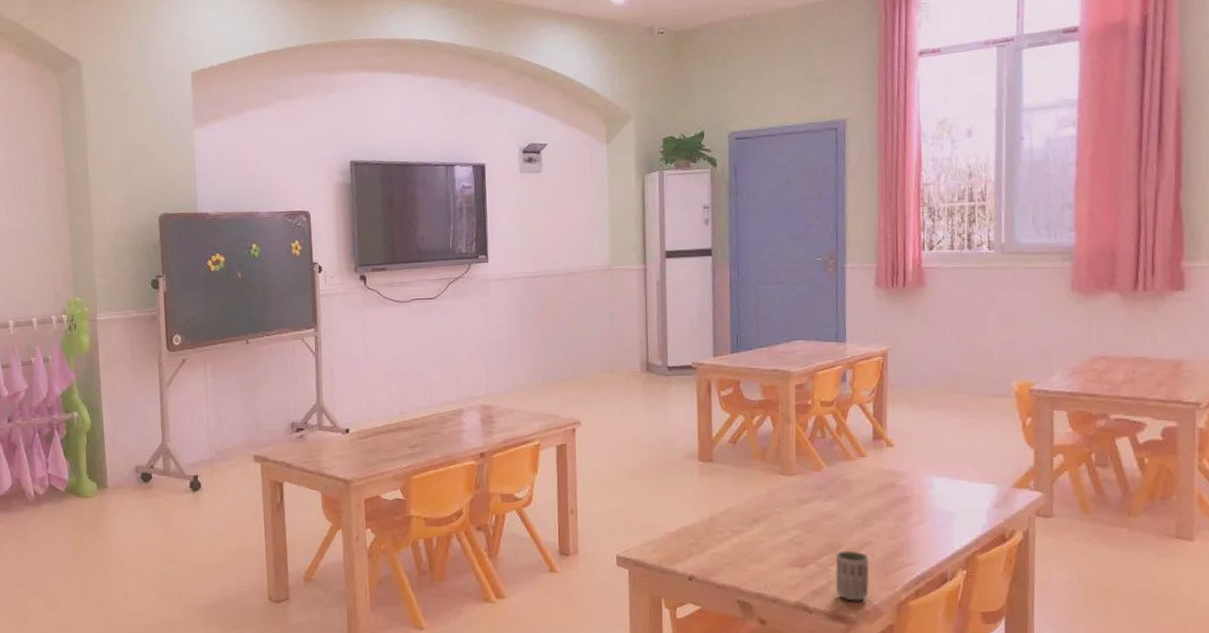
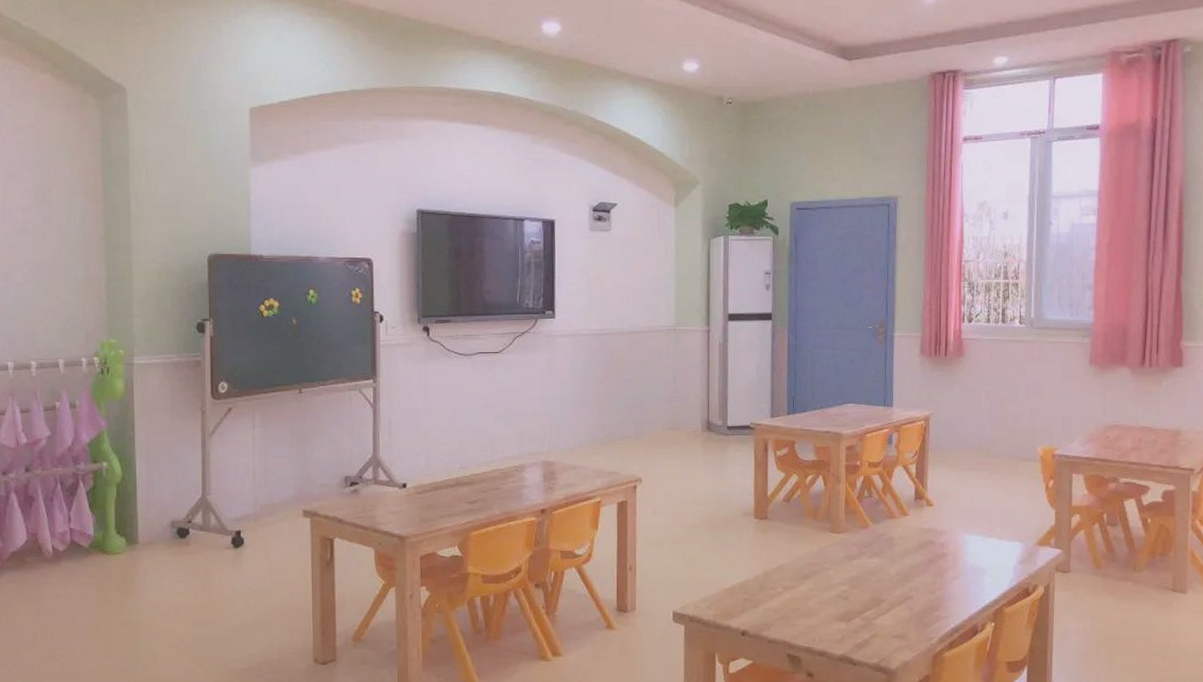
cup: present [835,550,870,601] -> none [878,604,909,653]

